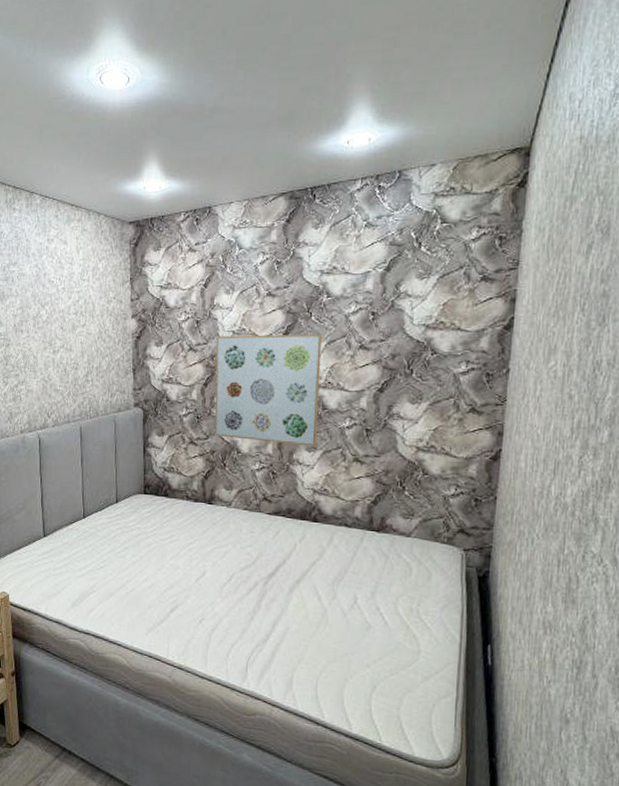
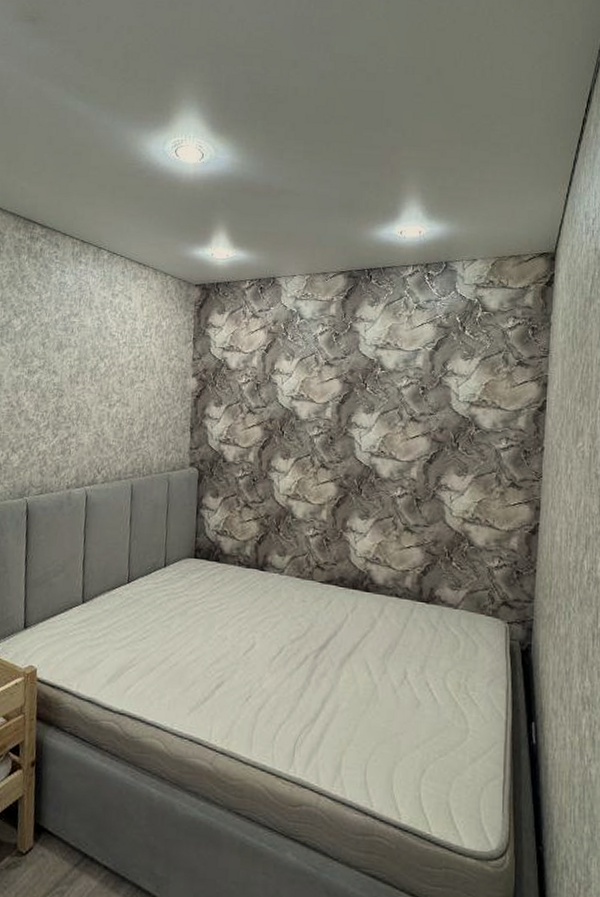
wall art: present [214,334,322,446] -> none [270,400,376,514]

